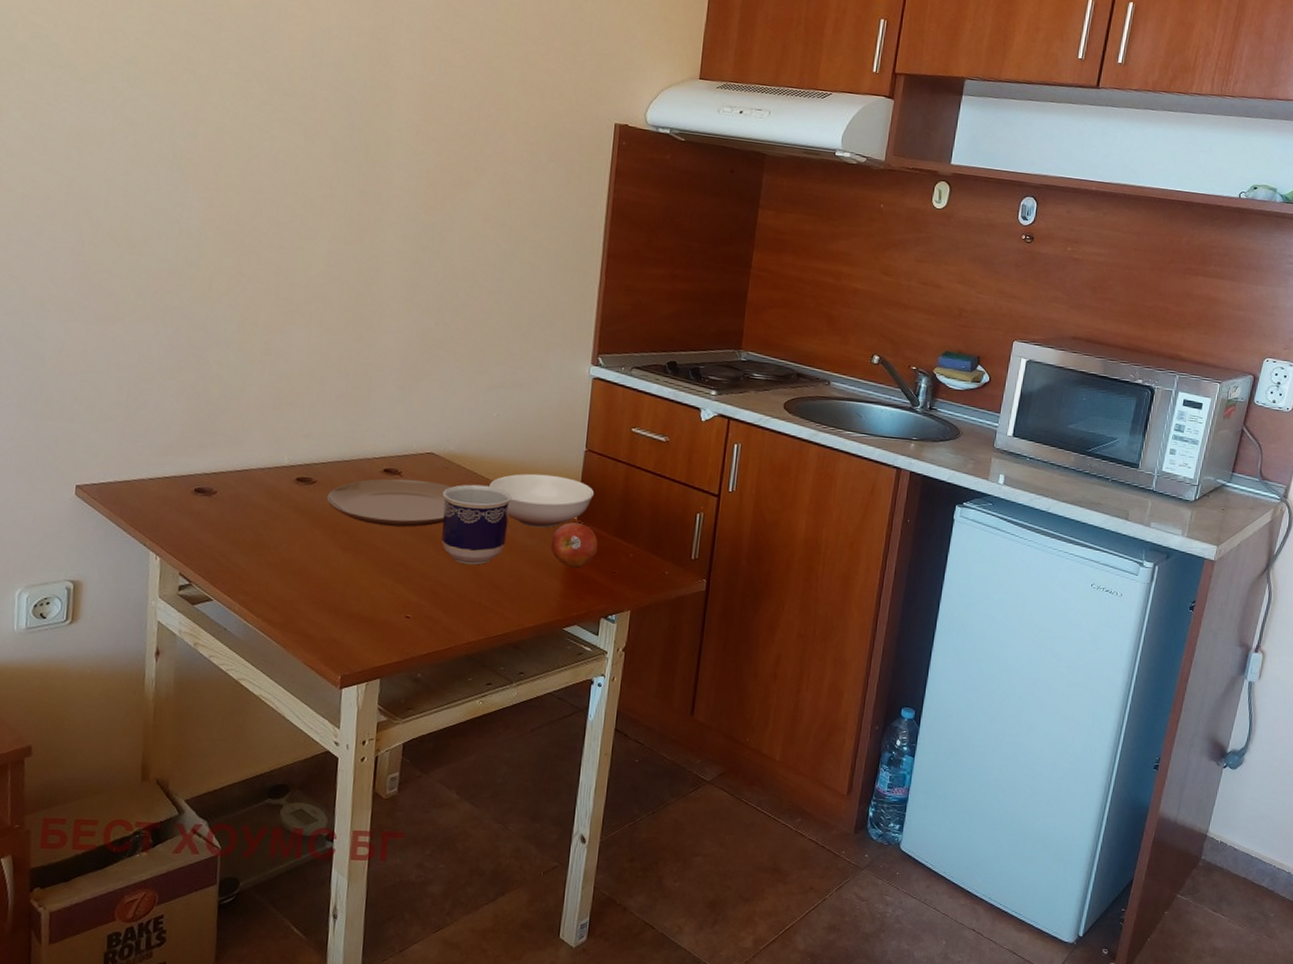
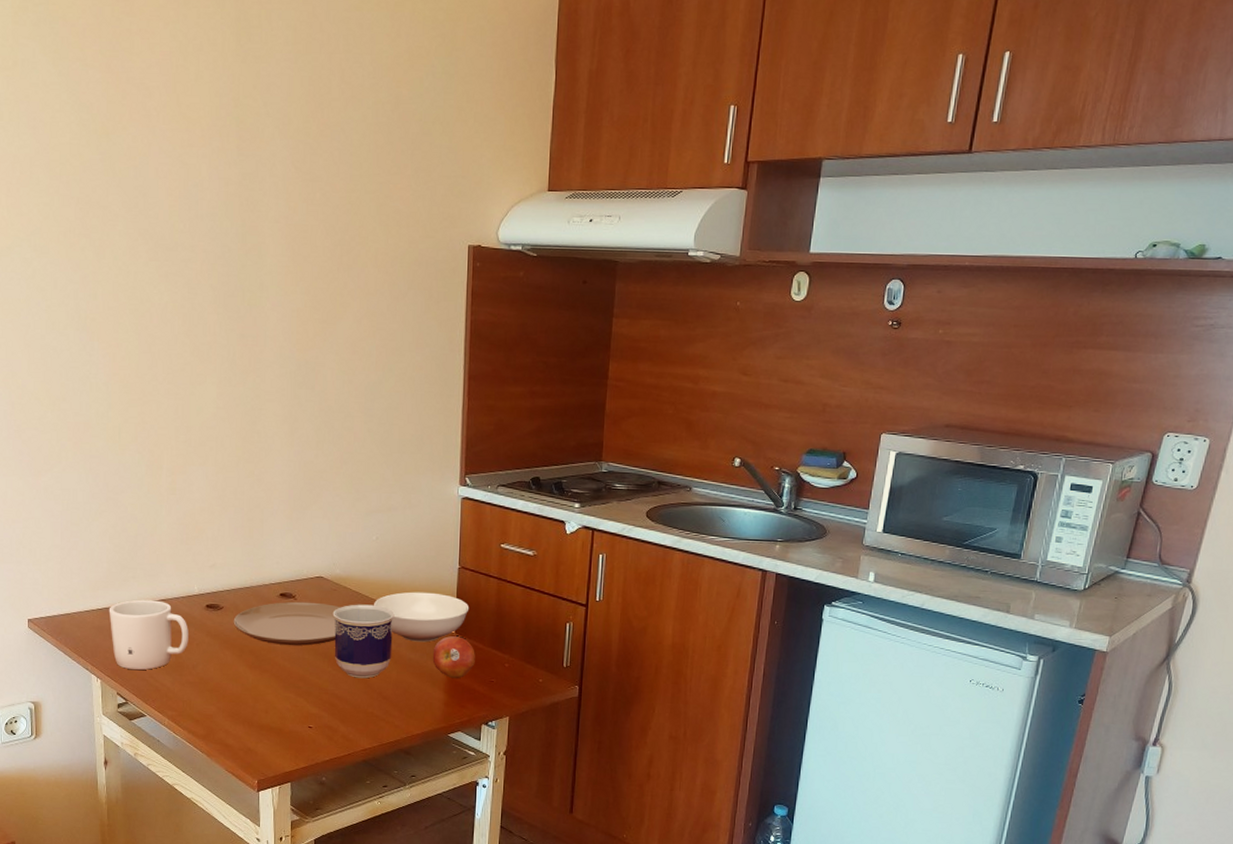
mug: none [177,468,273,549] -> present [109,599,189,671]

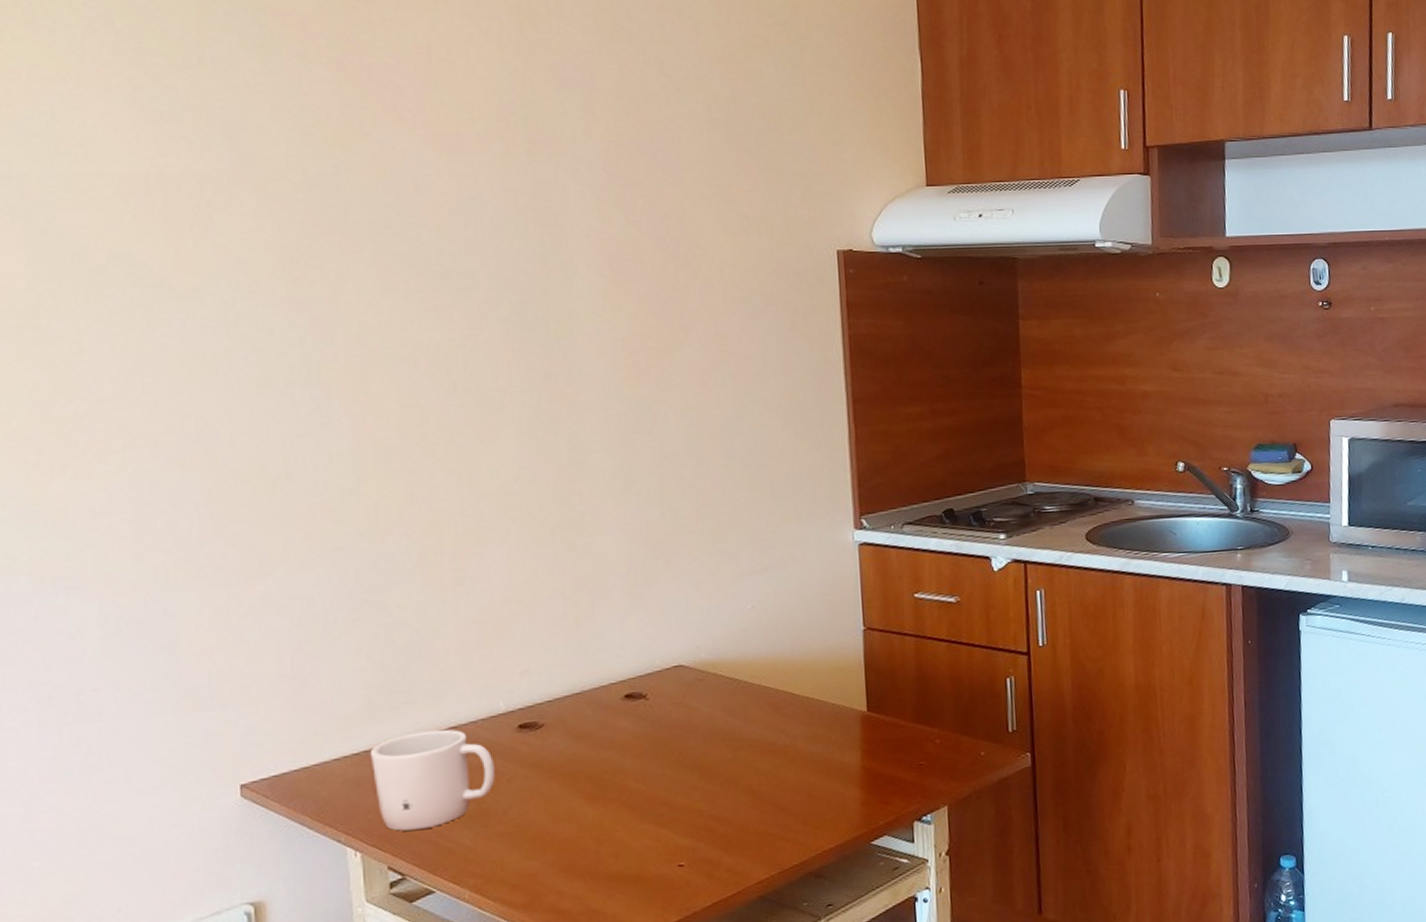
plate: present [233,601,341,646] -> none [559,699,712,763]
cup: present [332,604,395,679] -> none [700,691,787,790]
bowl: present [374,591,470,642] -> none [756,664,883,731]
fruit: present [432,636,475,679] -> none [840,715,897,770]

